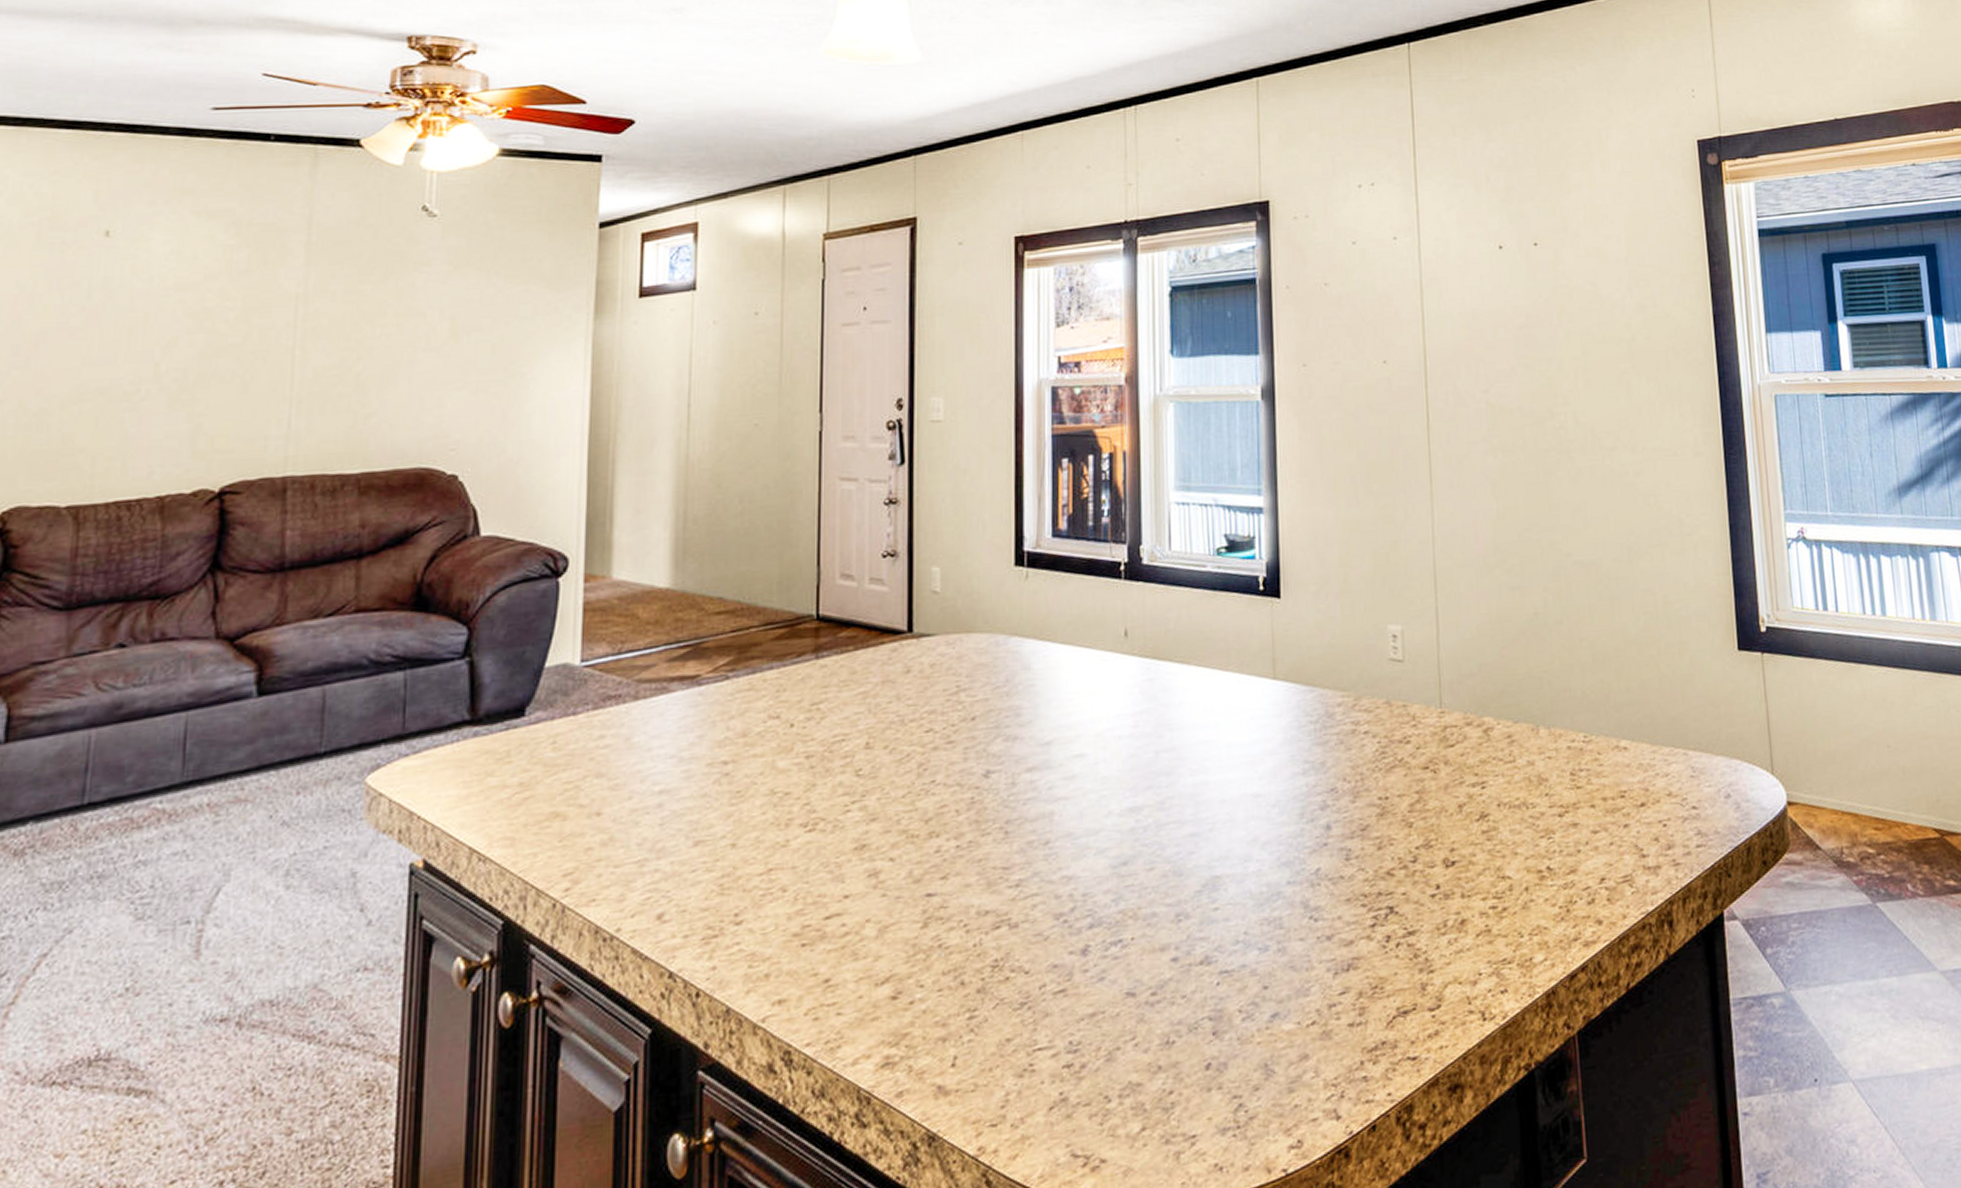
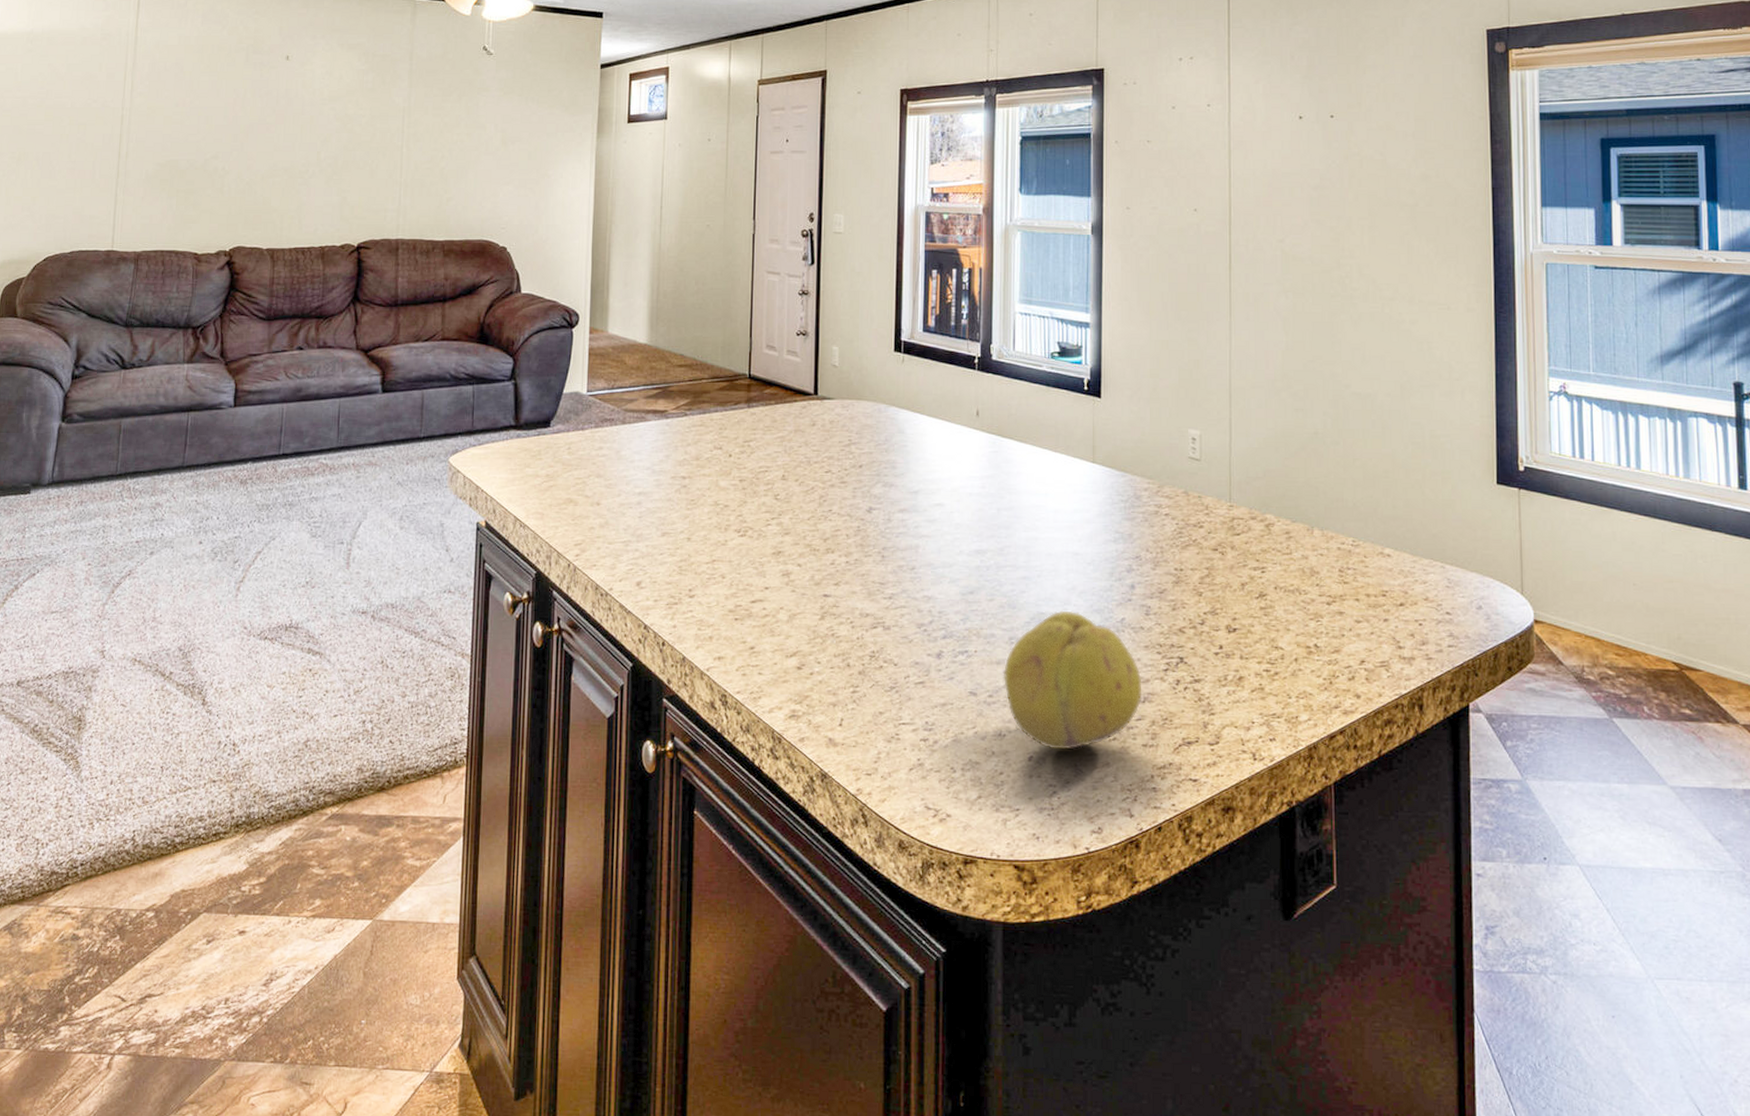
fruit: none [1168,868,1346,1050] -> present [1003,610,1142,750]

